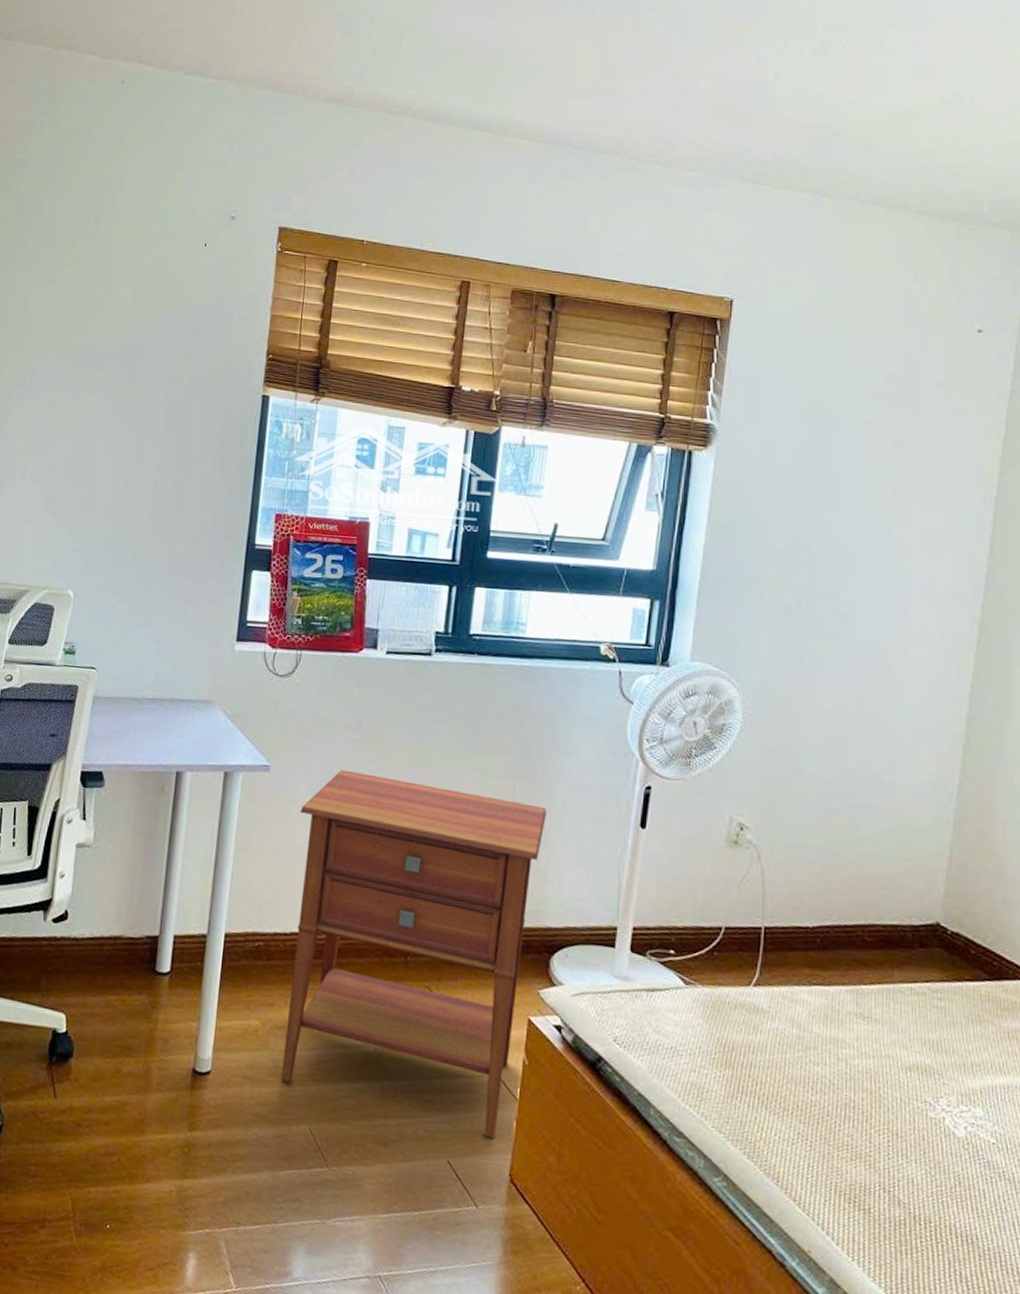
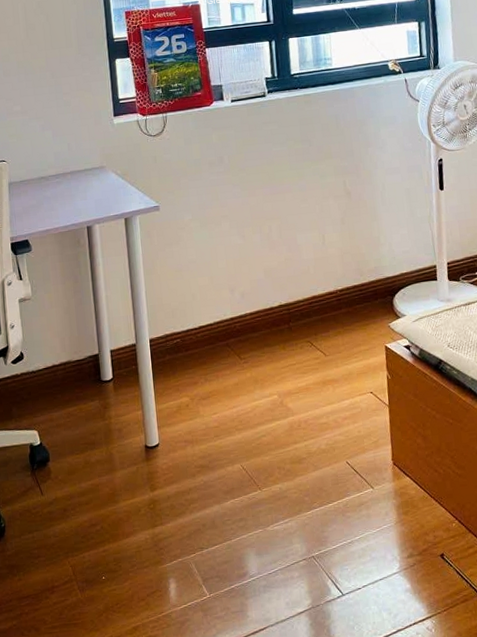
nightstand: present [280,769,547,1139] -> none [189,191,377,438]

